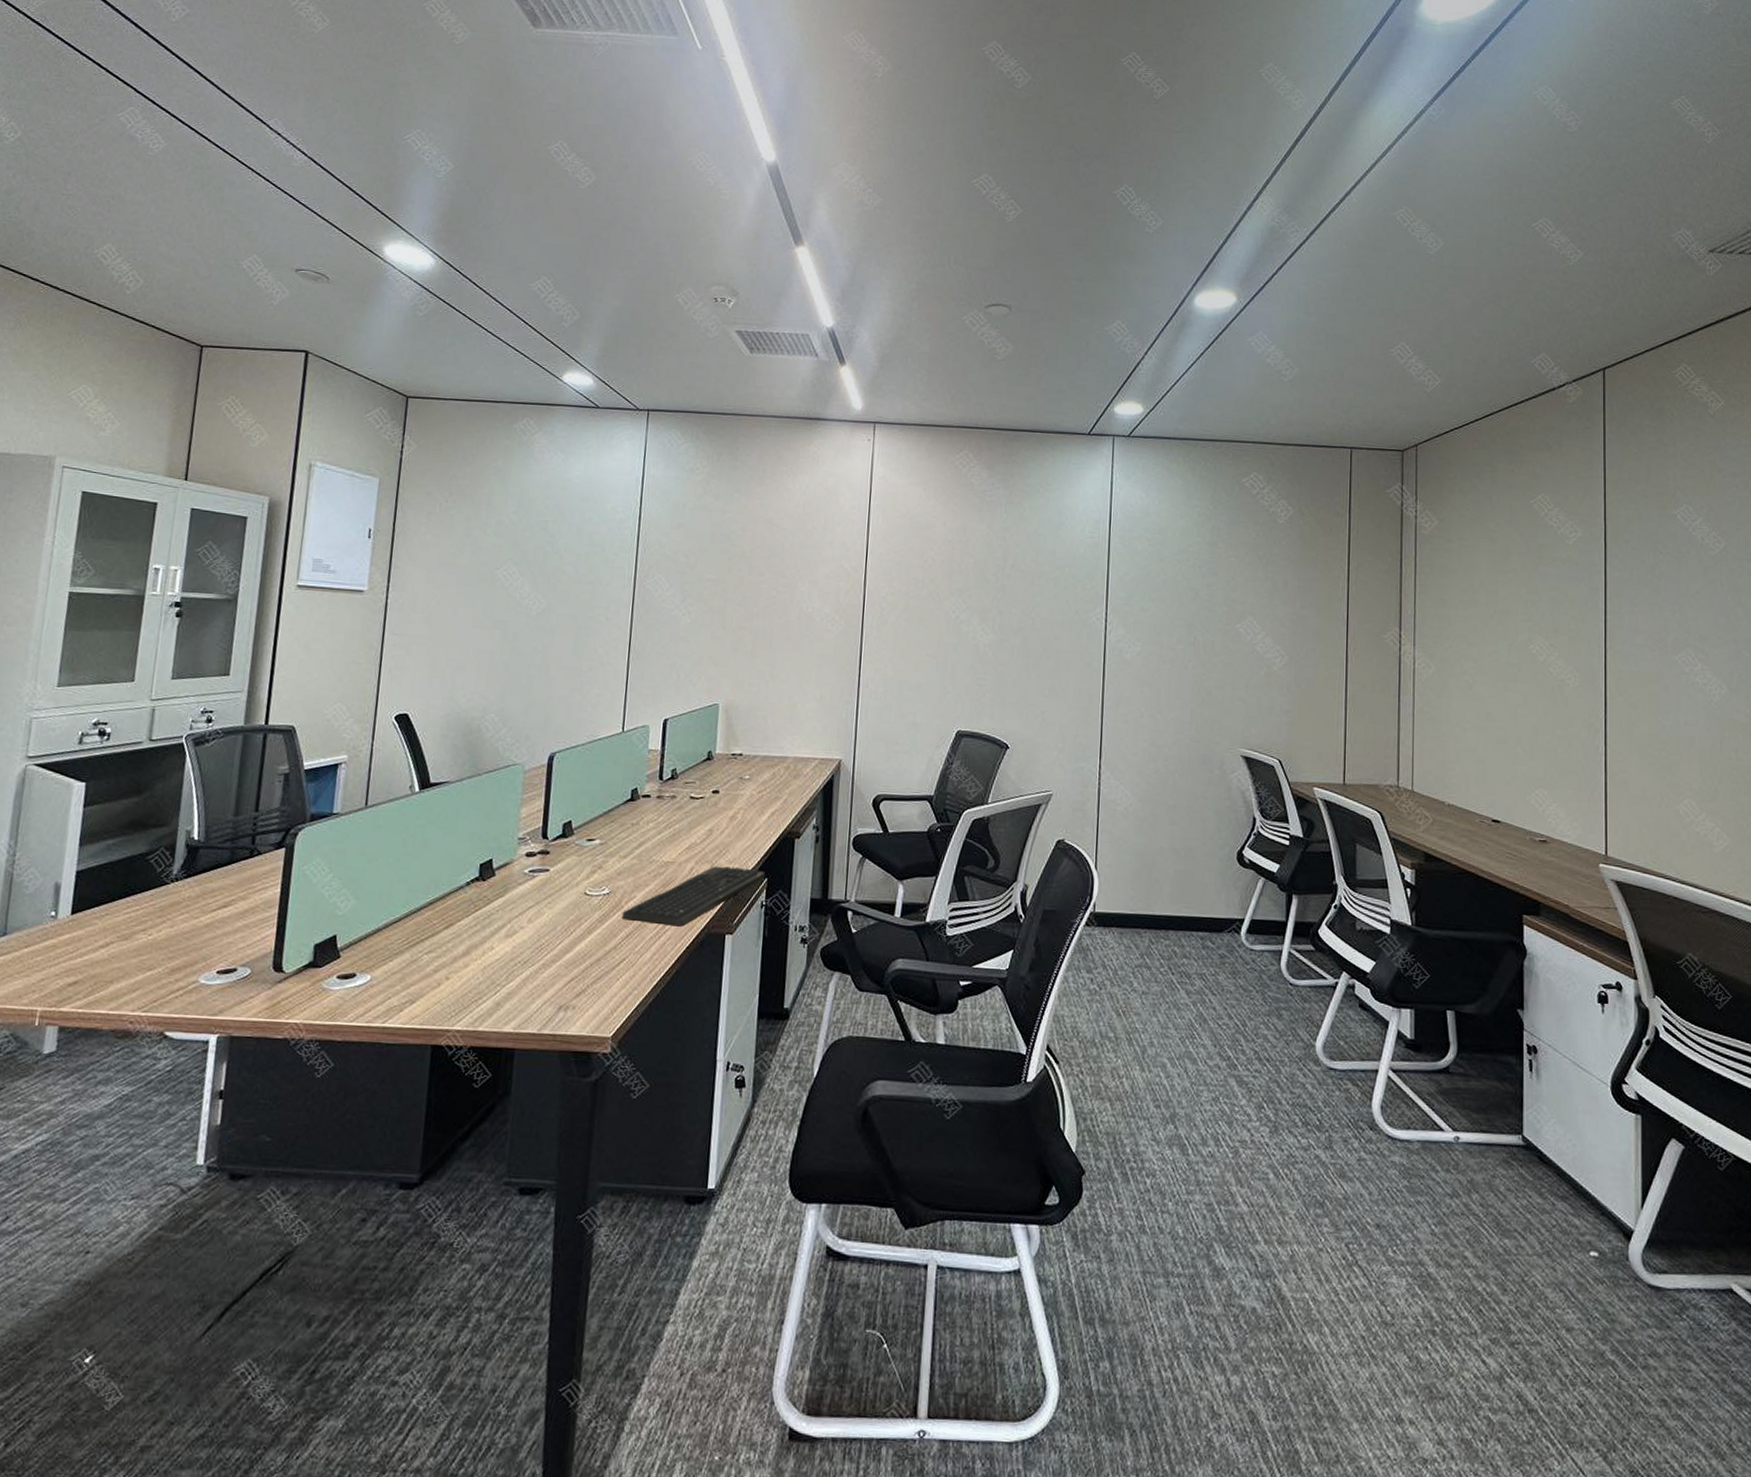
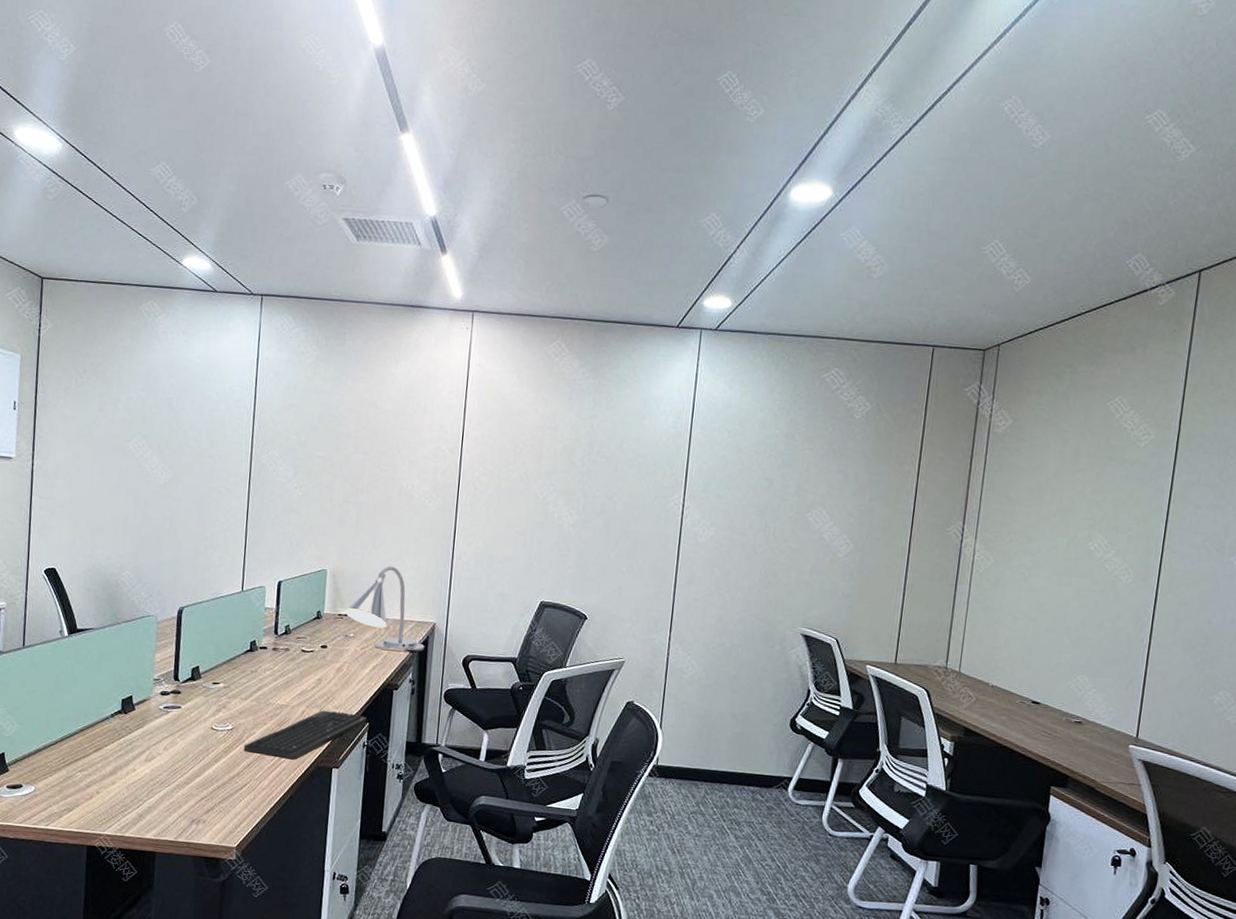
table lamp: none [739,697,830,796] -> present [344,565,425,654]

